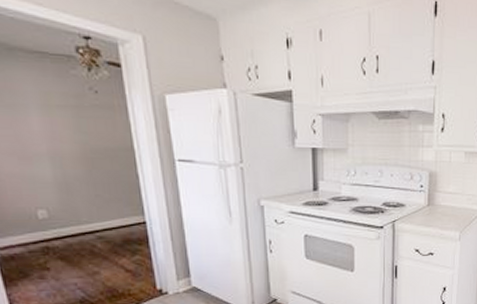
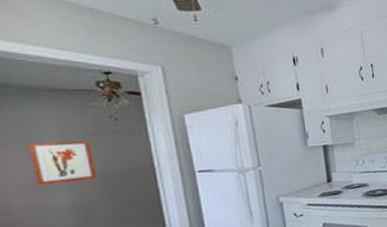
wall art: none [10,108,79,156] -> present [27,140,98,187]

